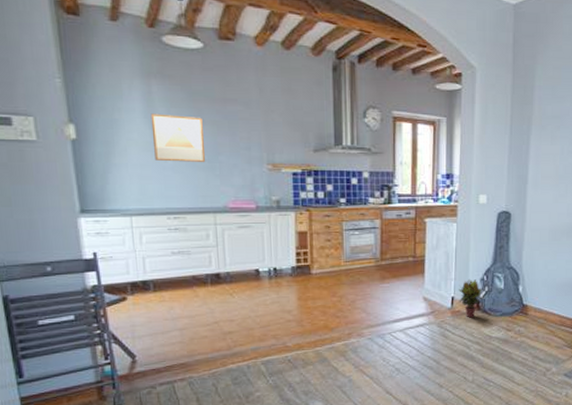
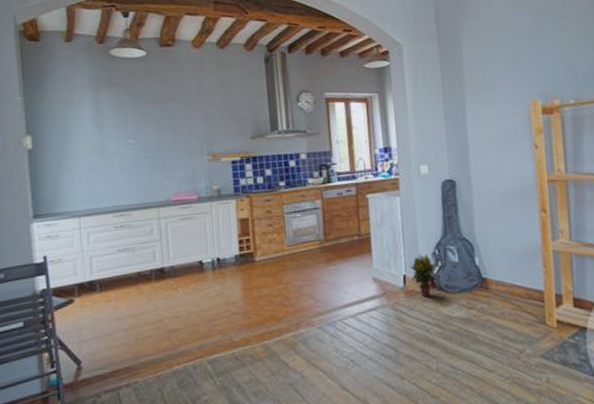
wall art: present [150,113,206,162] -> none [99,117,150,162]

